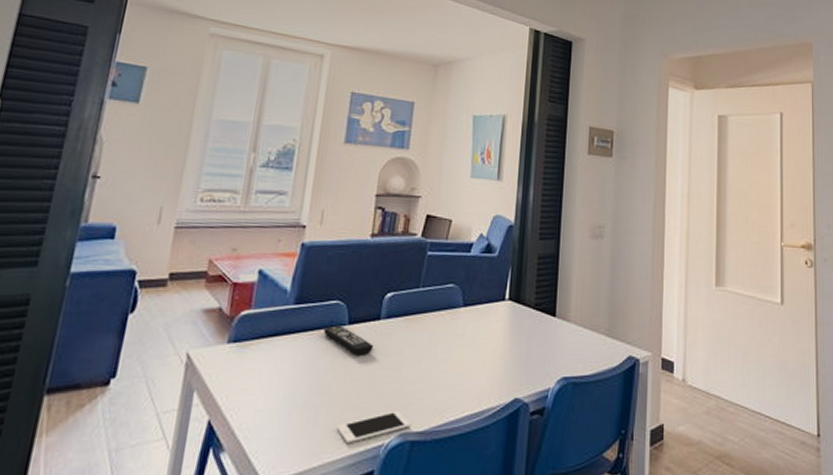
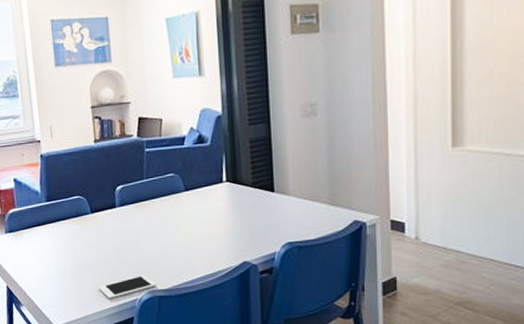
remote control: present [324,325,374,355] -> none [73,214,115,236]

